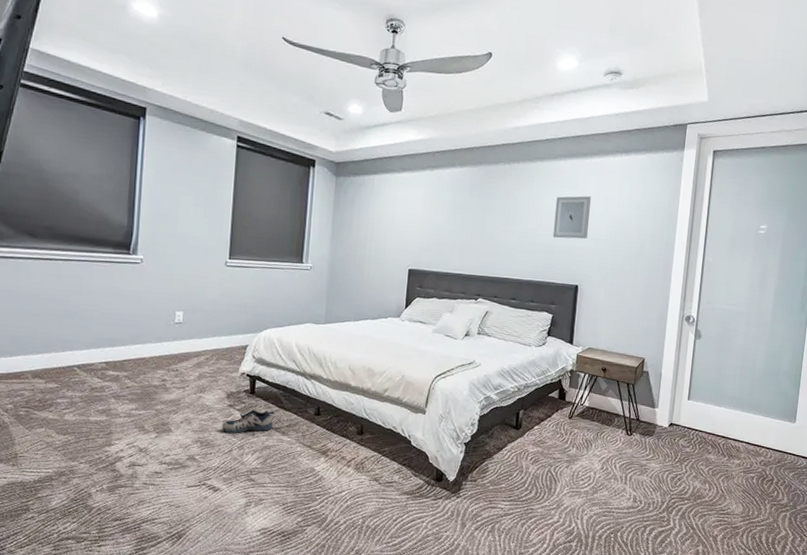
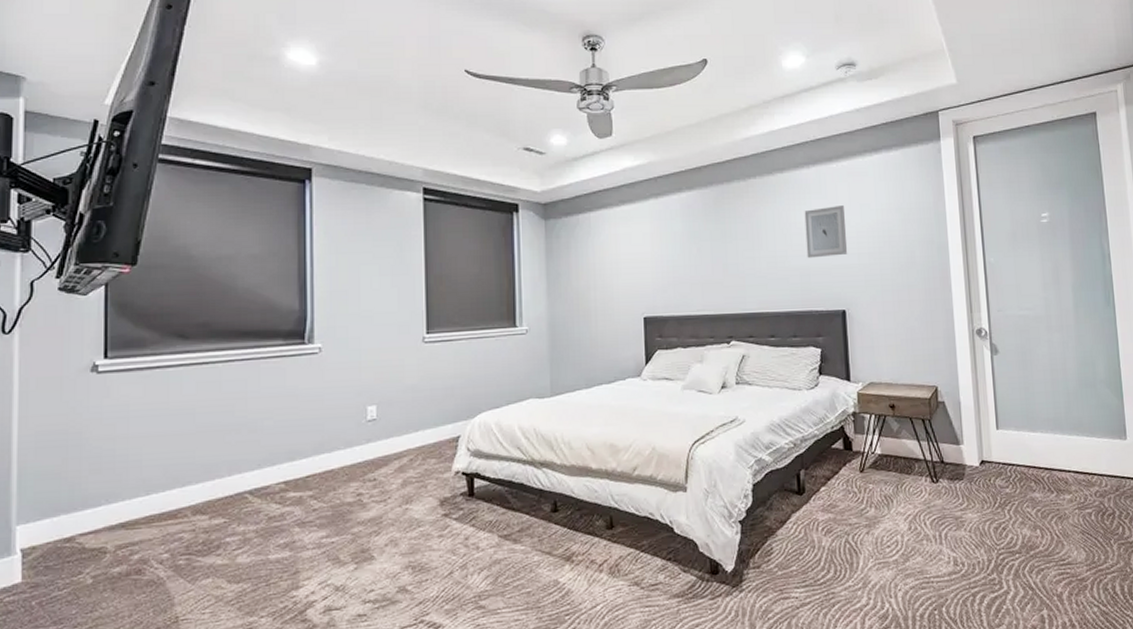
shoe: present [222,410,276,433] -> none [437,513,503,550]

